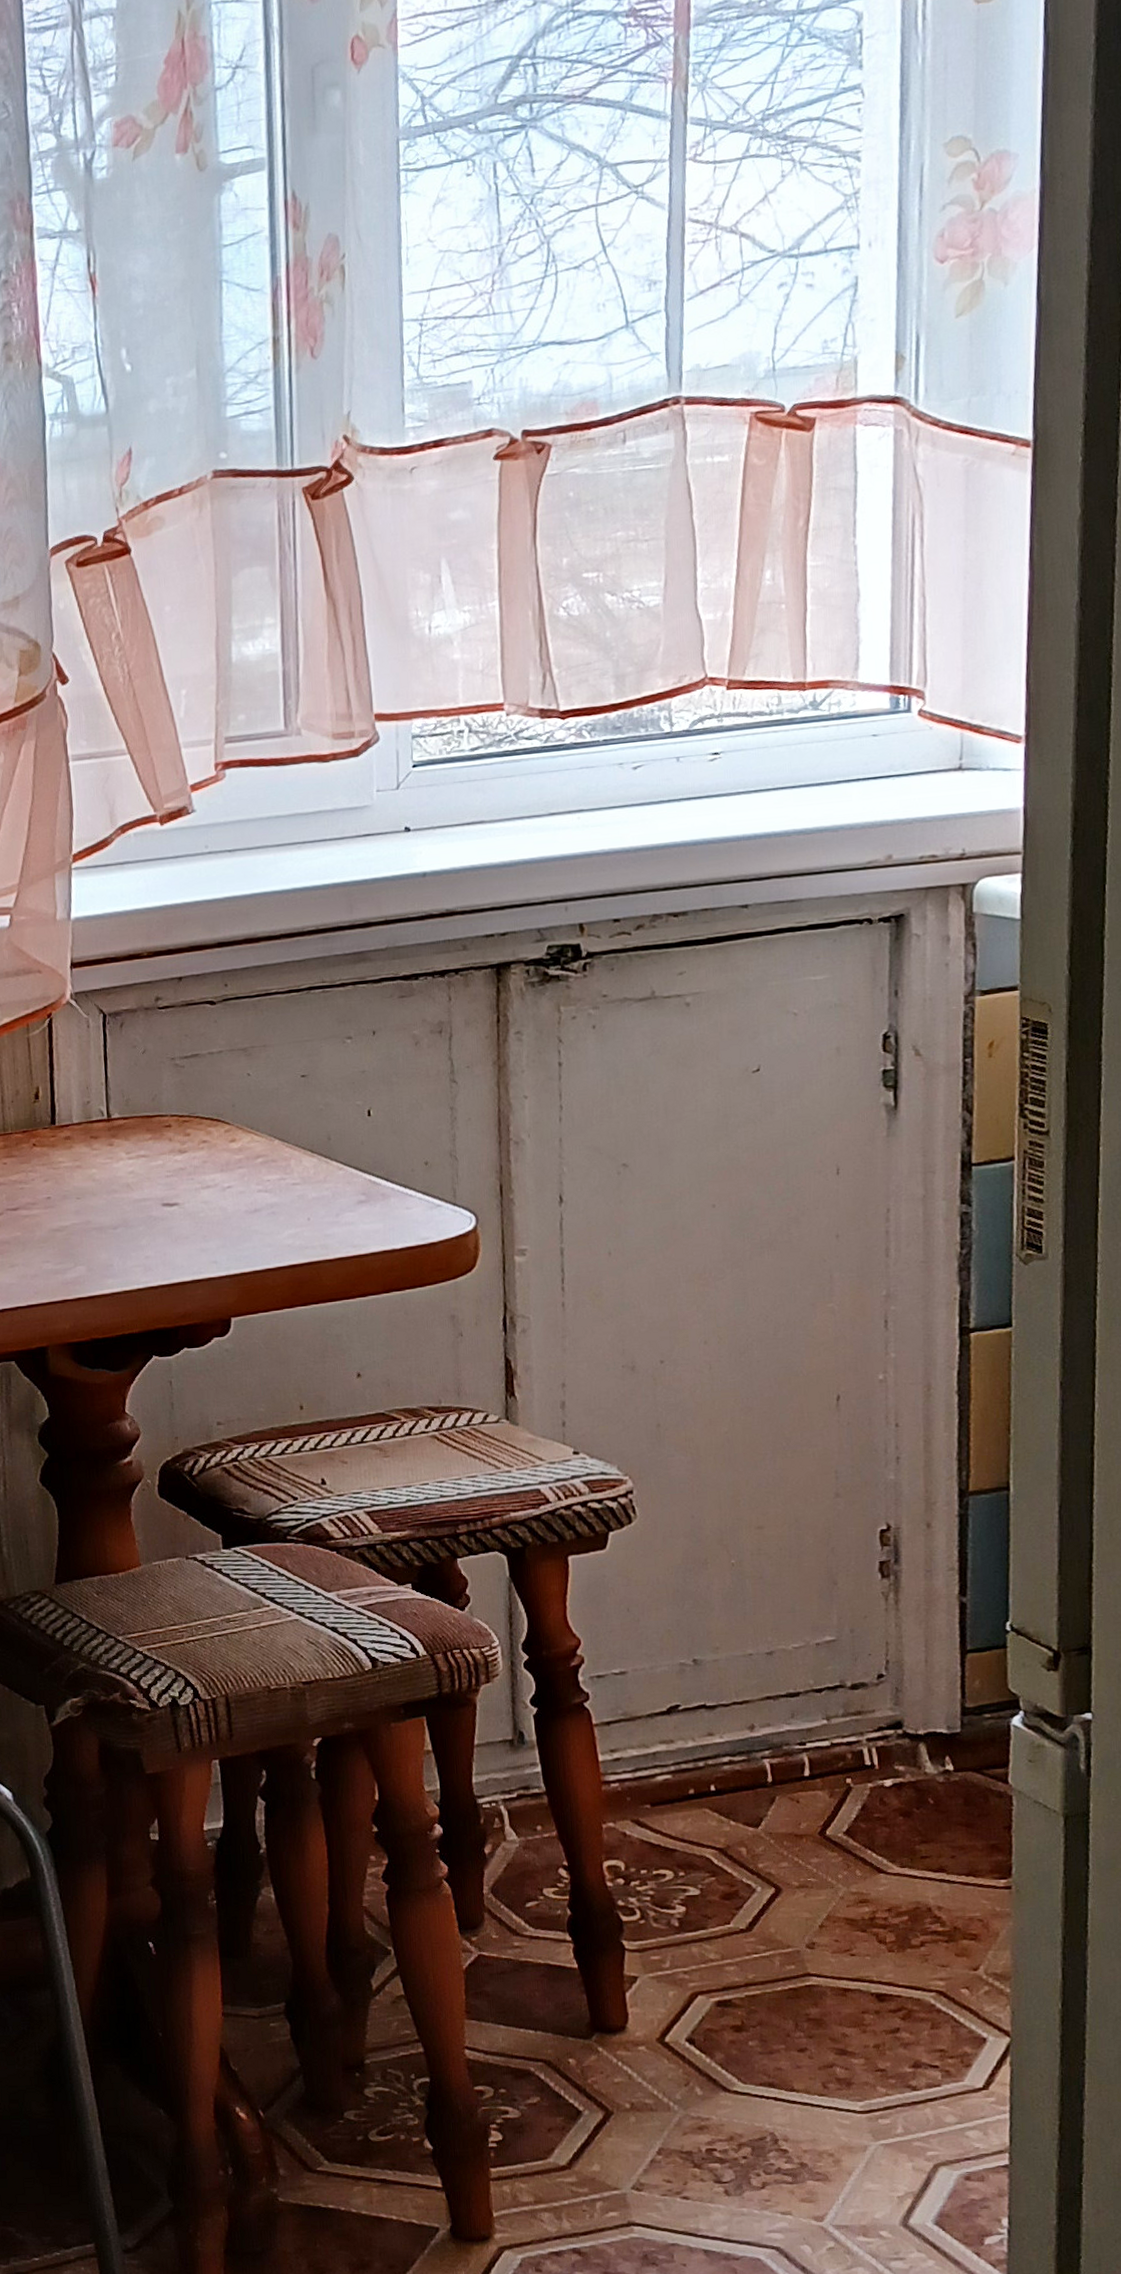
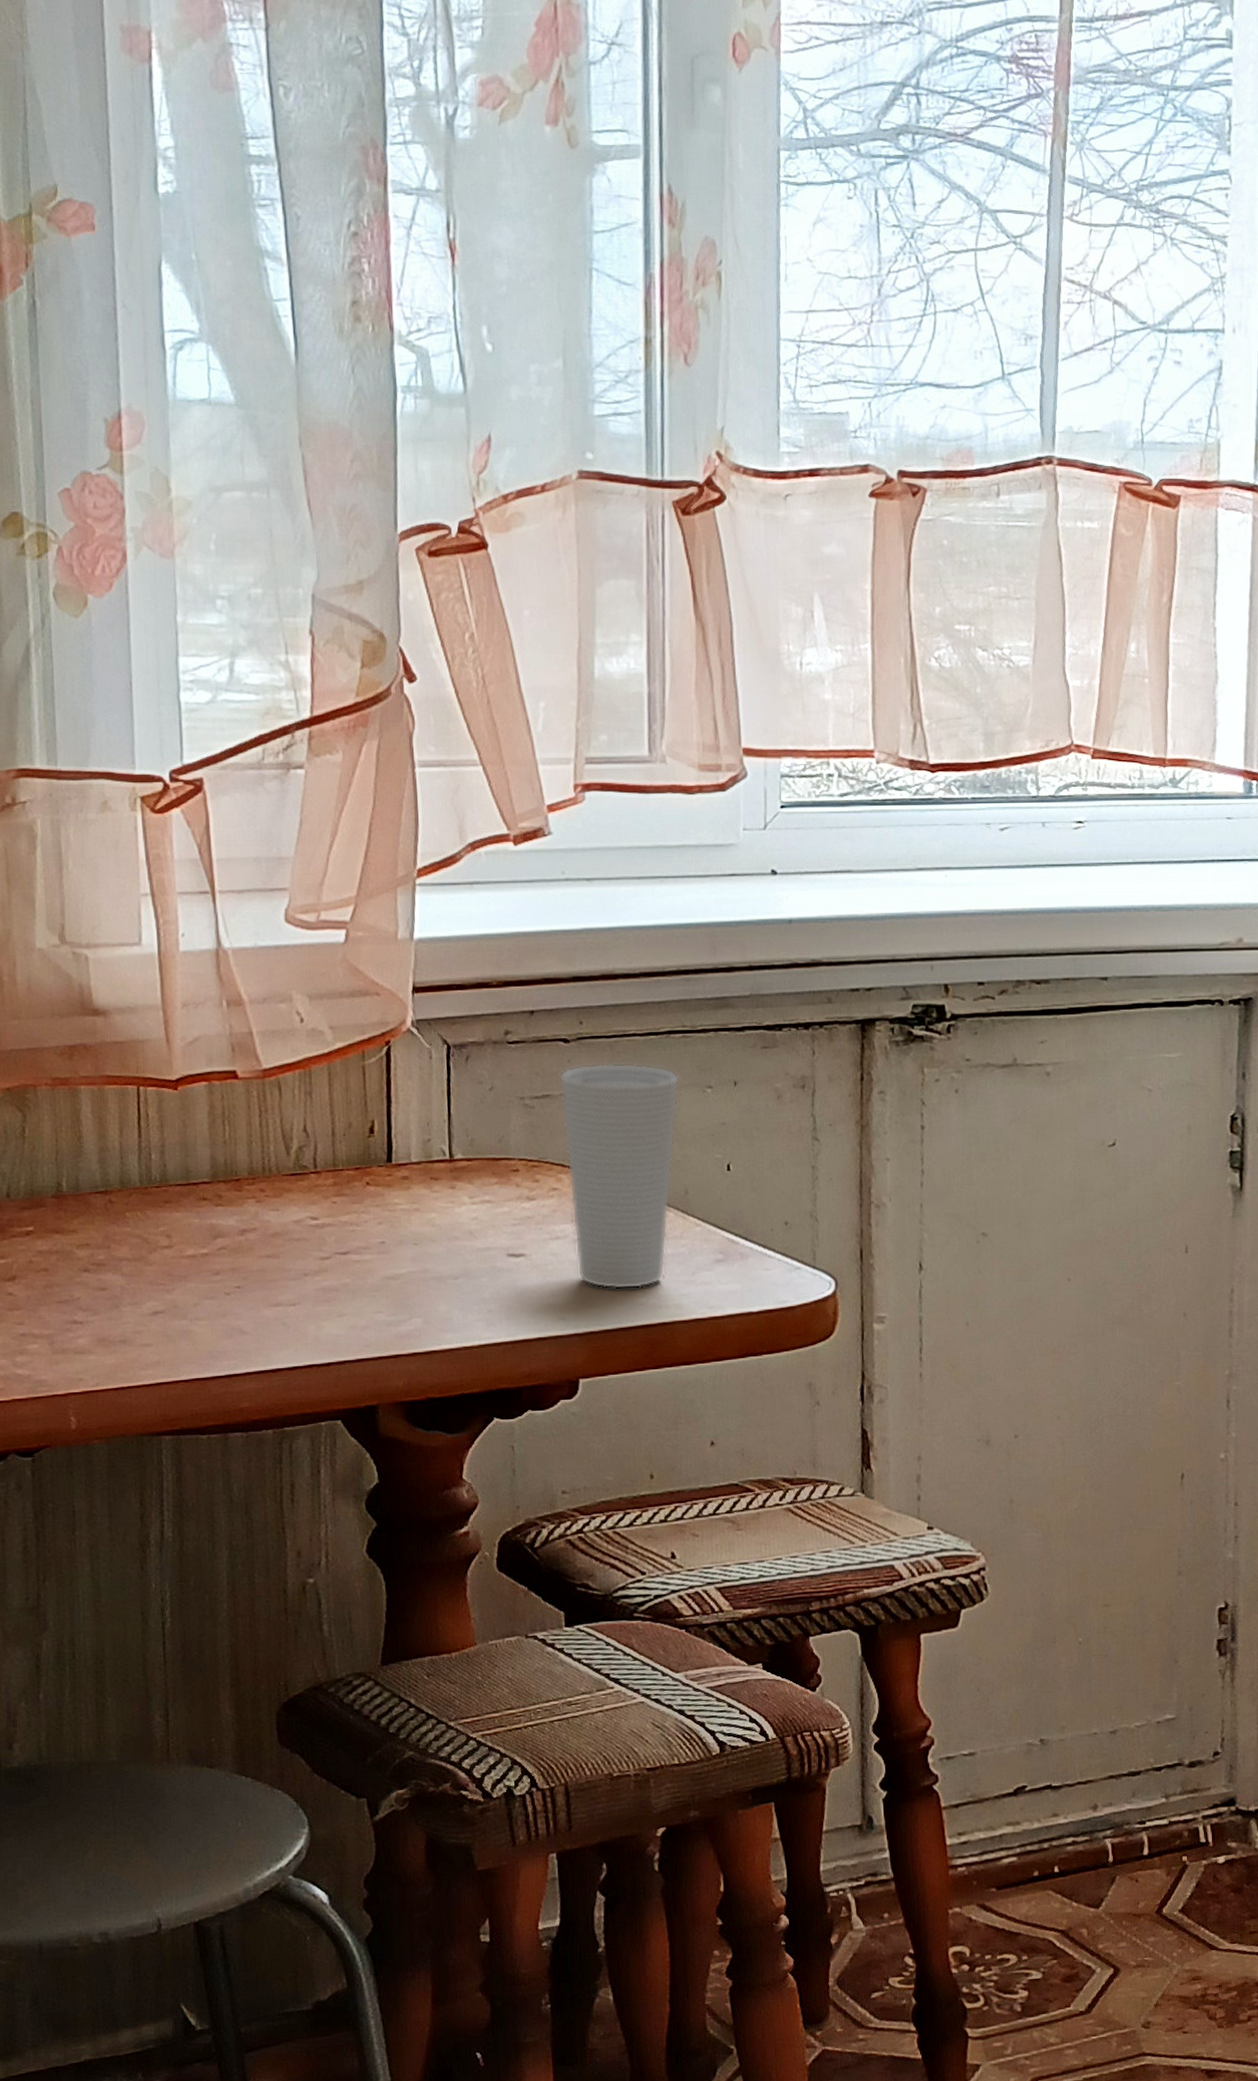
cup: none [206,1019,321,1233] -> present [559,1062,680,1290]

